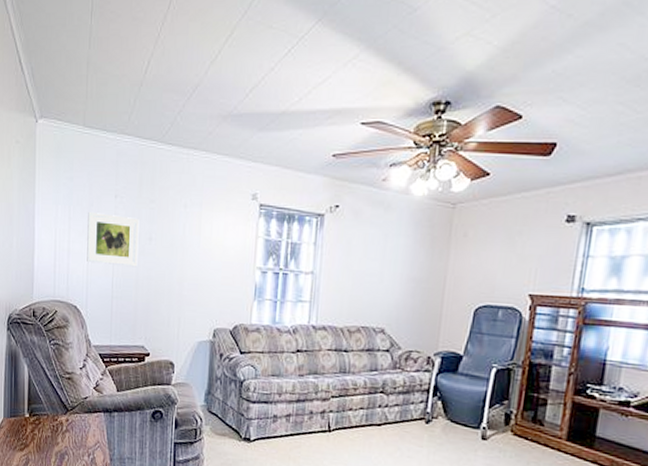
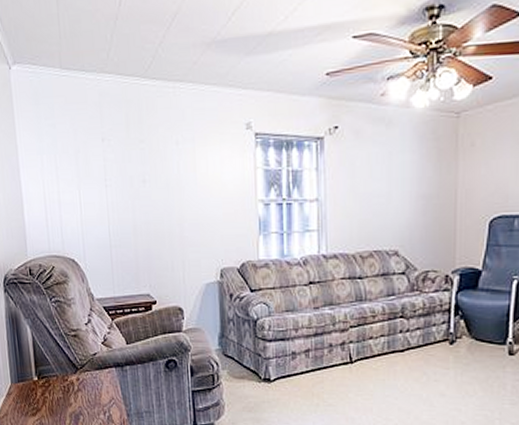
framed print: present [87,212,139,267] -> none [75,159,134,213]

